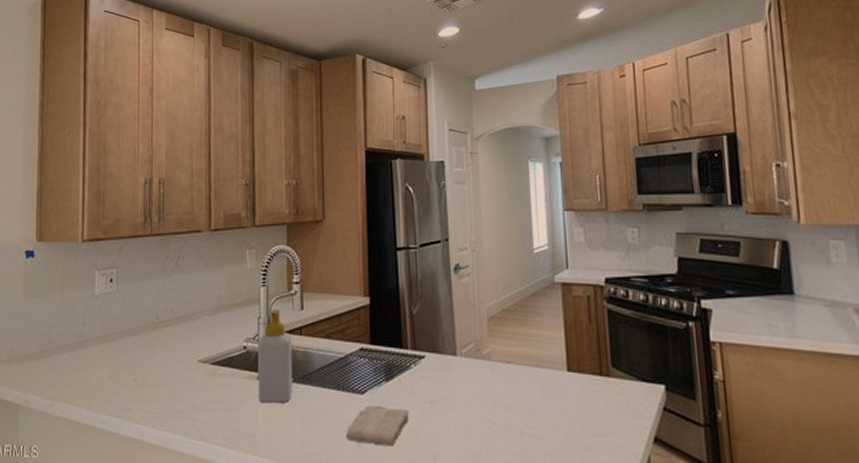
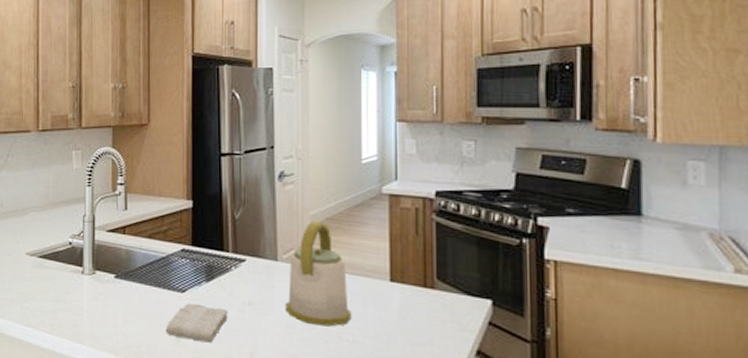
soap bottle: present [257,309,292,404] -> none [82,208,116,297]
kettle: none [466,313,533,422] -> present [285,220,352,327]

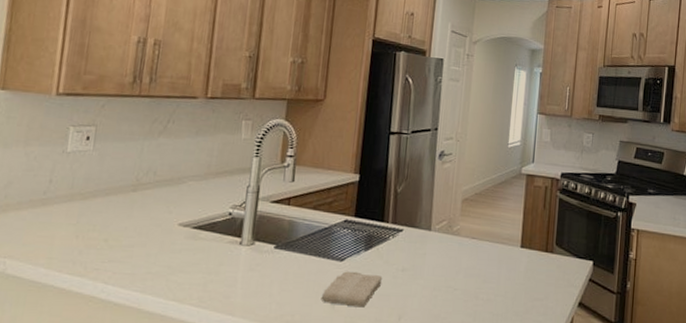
kettle: present [285,220,352,327] -> none [433,195,489,288]

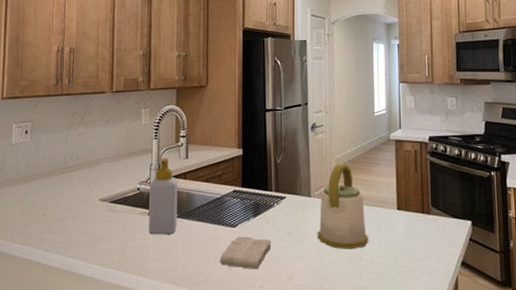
soap bottle: none [238,179,280,268] -> present [148,158,178,235]
kettle: none [433,195,489,288] -> present [317,163,369,250]

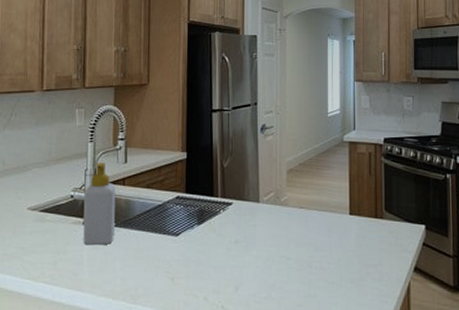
washcloth: present [219,236,272,269] -> none [160,245,217,280]
kettle: present [317,163,369,250] -> none [265,166,320,257]

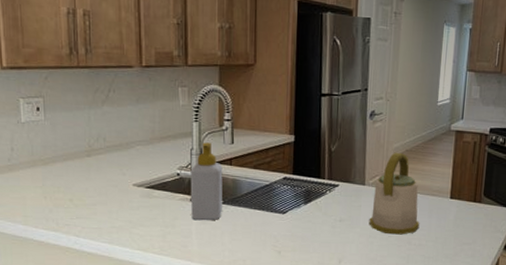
kettle: none [265,166,320,257] -> present [369,152,420,235]

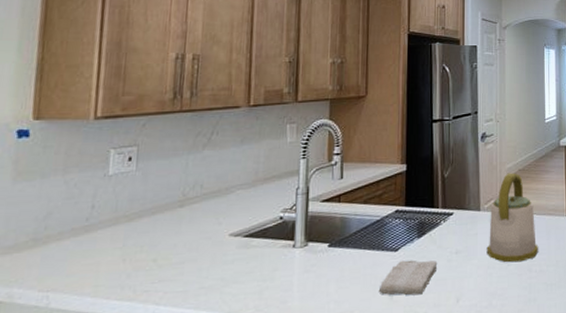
soap bottle: present [190,142,223,221] -> none [293,179,331,270]
washcloth: none [268,222,323,253] -> present [378,260,438,296]

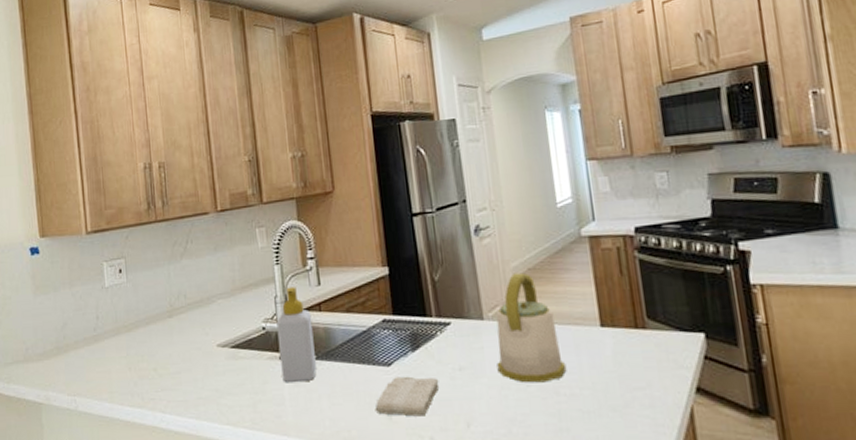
soap bottle: none [293,179,331,270] -> present [276,287,317,383]

